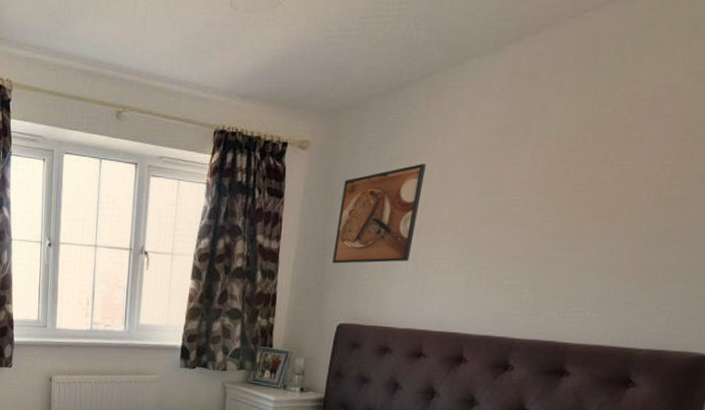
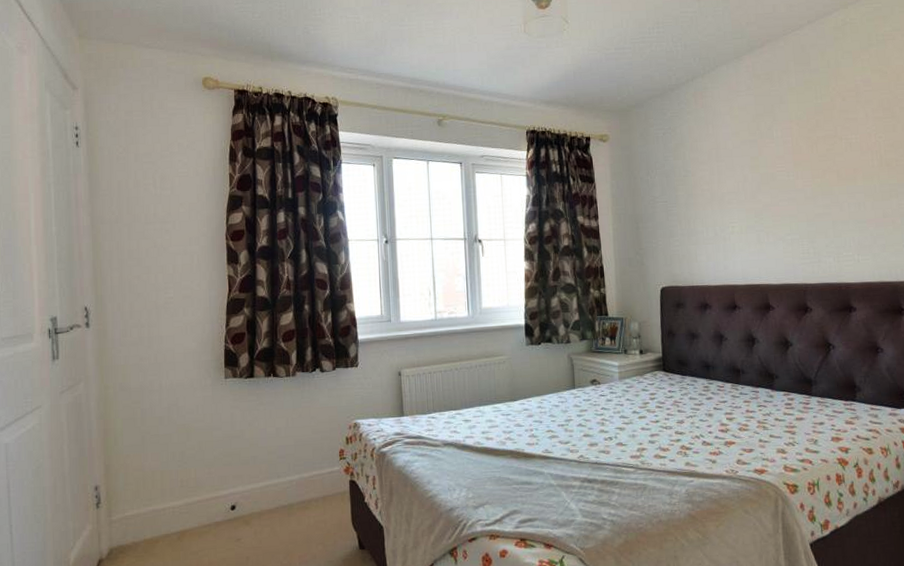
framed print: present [332,164,426,264] -> none [642,147,708,235]

